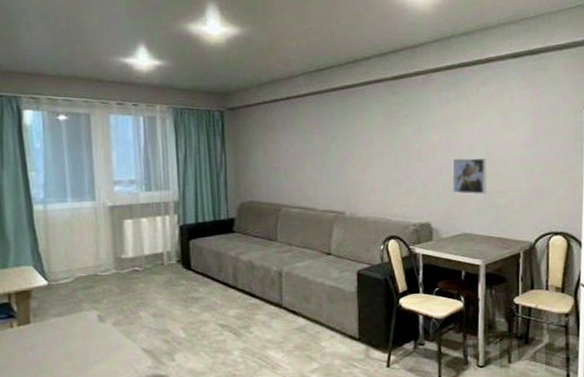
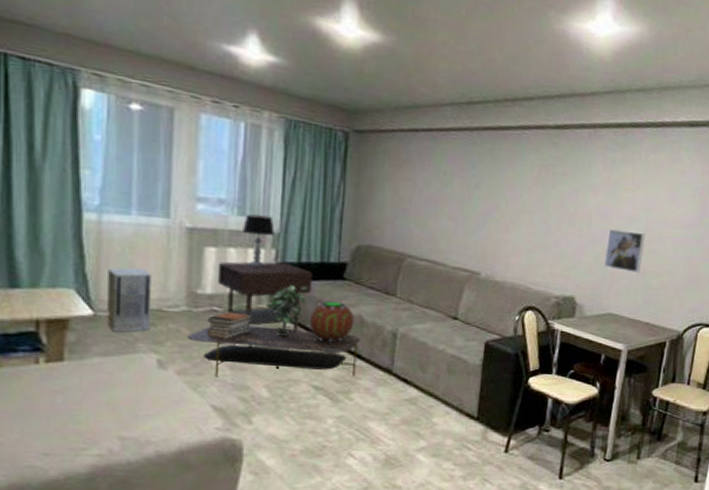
air purifier: none [55,244,89,296] -> present [107,267,153,332]
coffee table: none [118,278,253,325] -> present [187,325,361,377]
book stack: none [132,268,165,293] -> present [206,310,252,339]
side table: none [136,224,210,281] -> present [218,261,313,332]
table lamp: none [150,188,175,232] -> present [243,214,275,268]
potted plant: none [176,242,207,285] -> present [267,286,309,335]
decorative sphere: none [211,251,247,286] -> present [310,301,355,343]

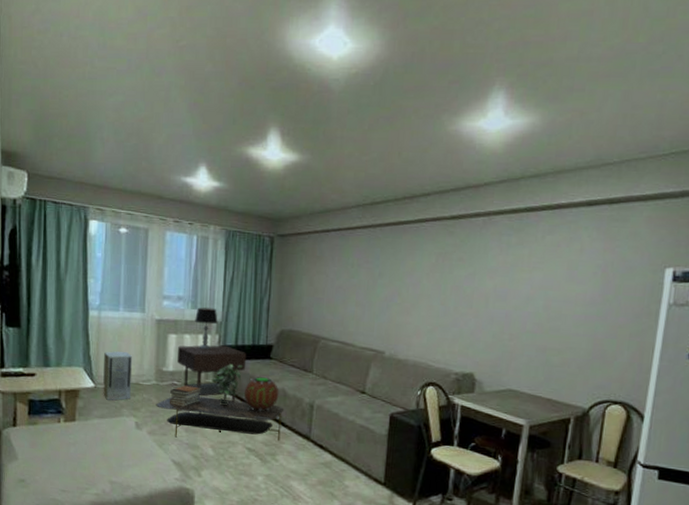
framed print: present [603,229,646,274] -> none [501,309,545,351]

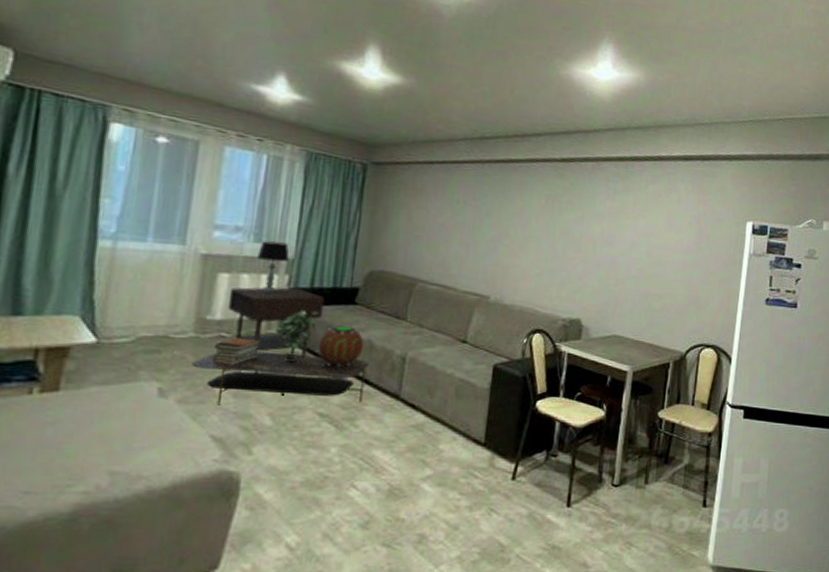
air purifier: present [103,351,133,401] -> none [109,294,162,360]

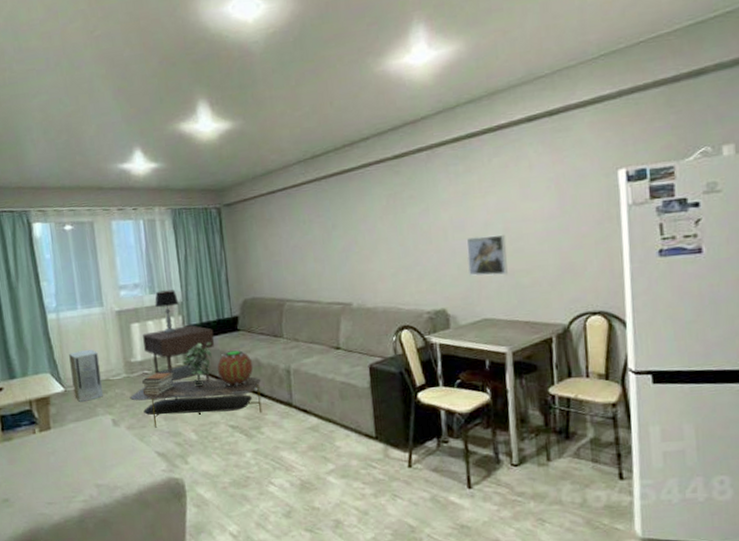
air purifier: none [109,294,162,360] -> present [69,350,103,402]
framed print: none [607,254,647,297] -> present [466,234,508,277]

